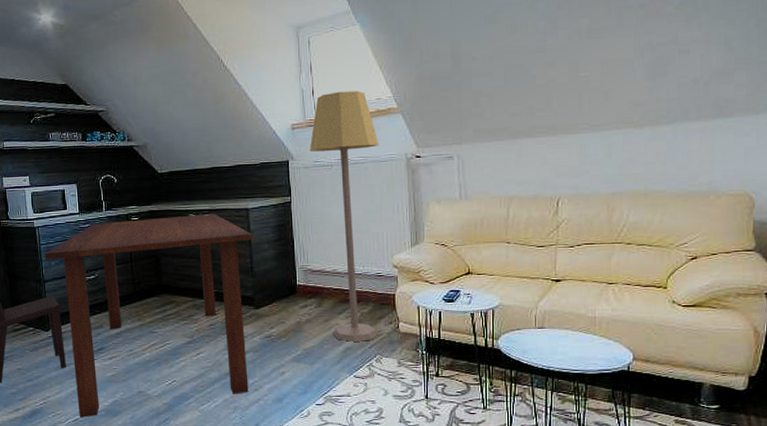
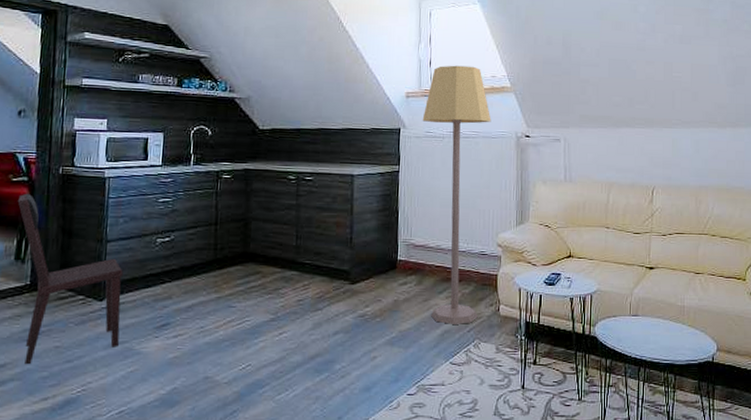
dining table: present [44,213,253,417] -> none [111,176,356,409]

